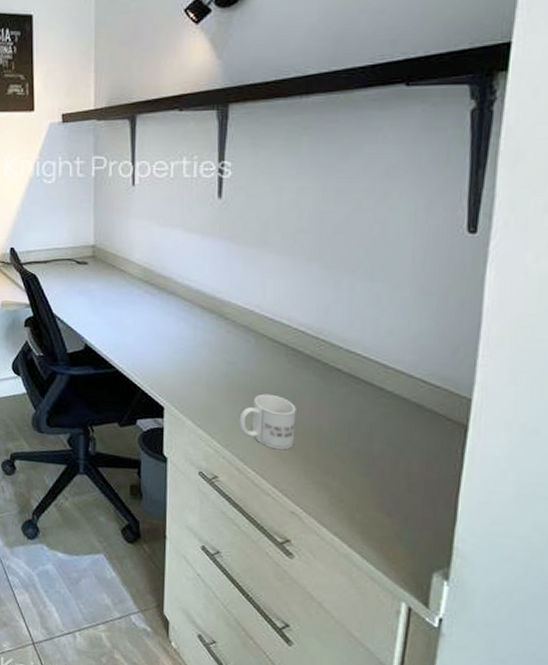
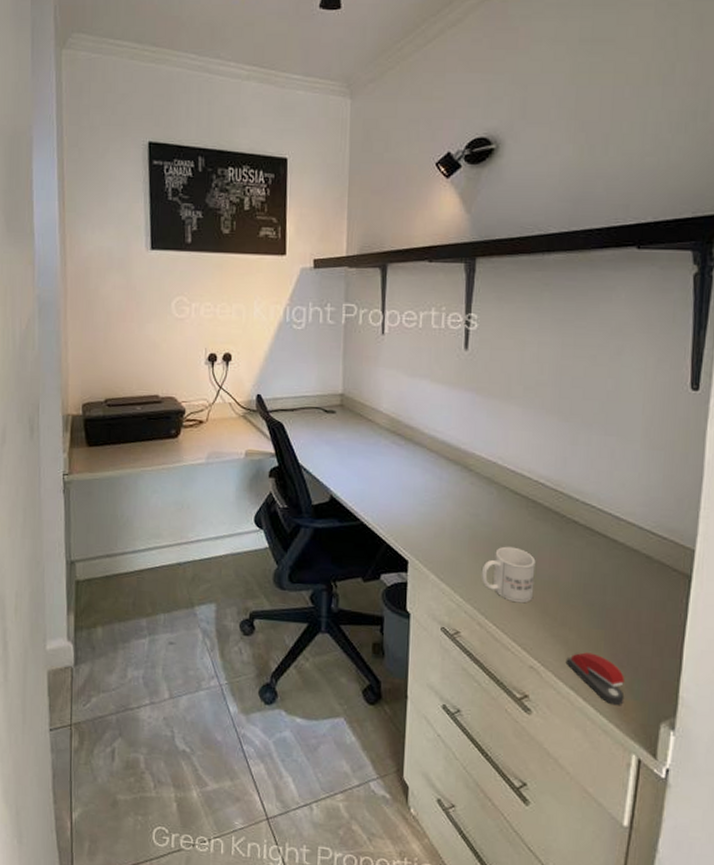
stapler: none [331,500,393,554] -> present [567,652,625,706]

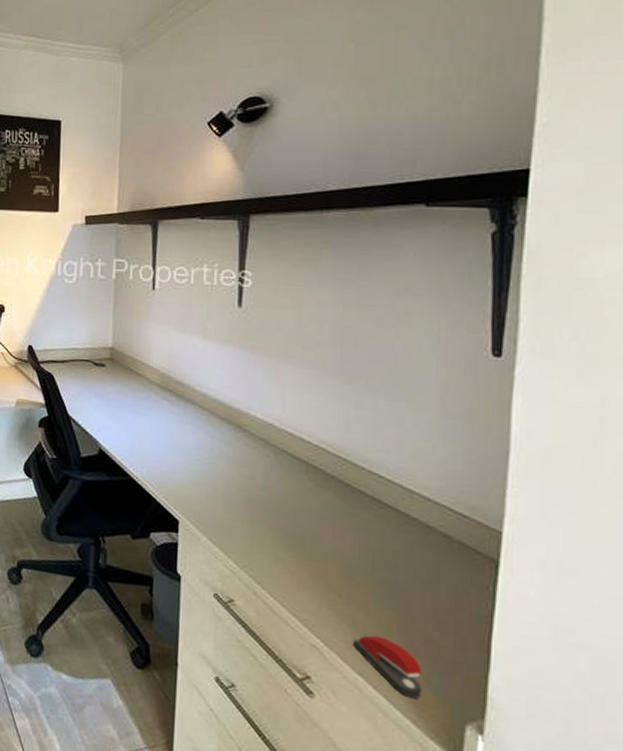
mug: present [481,546,536,604] -> none [257,512,317,576]

